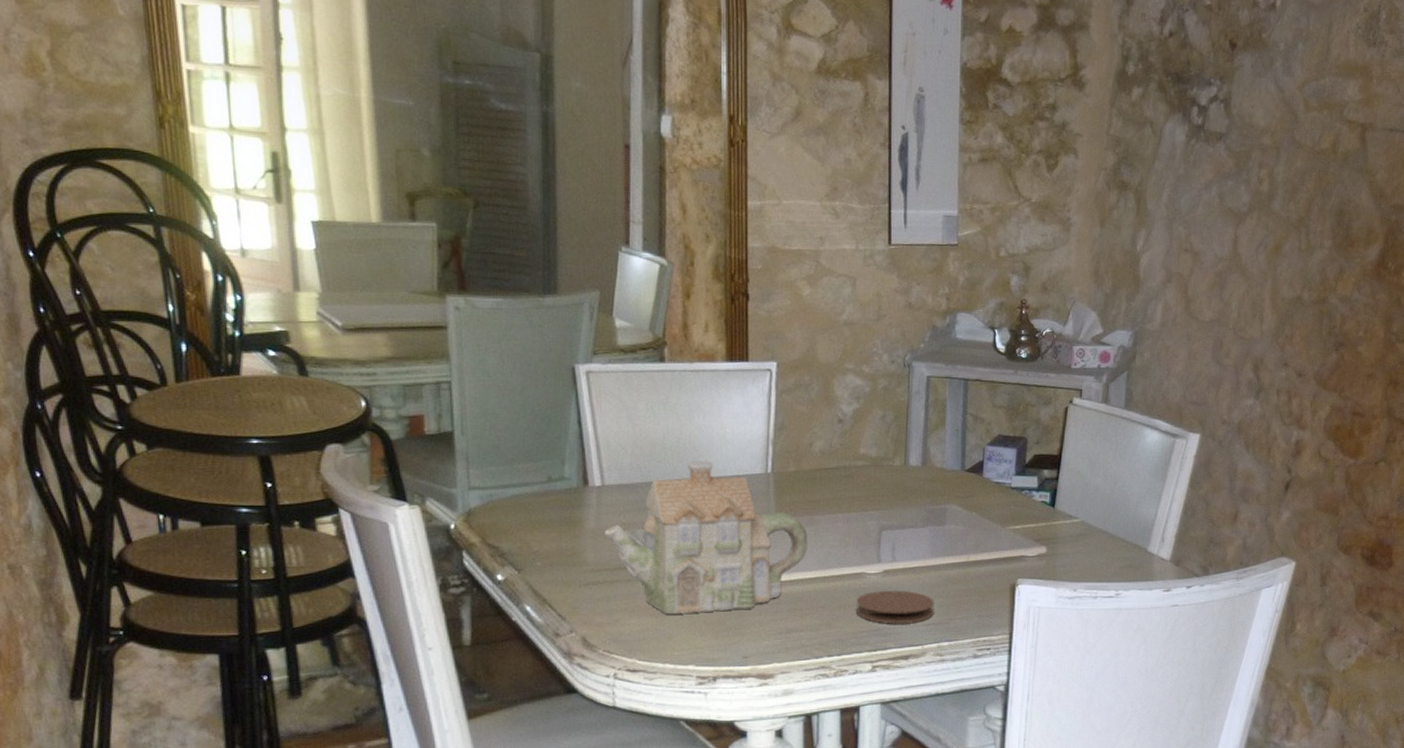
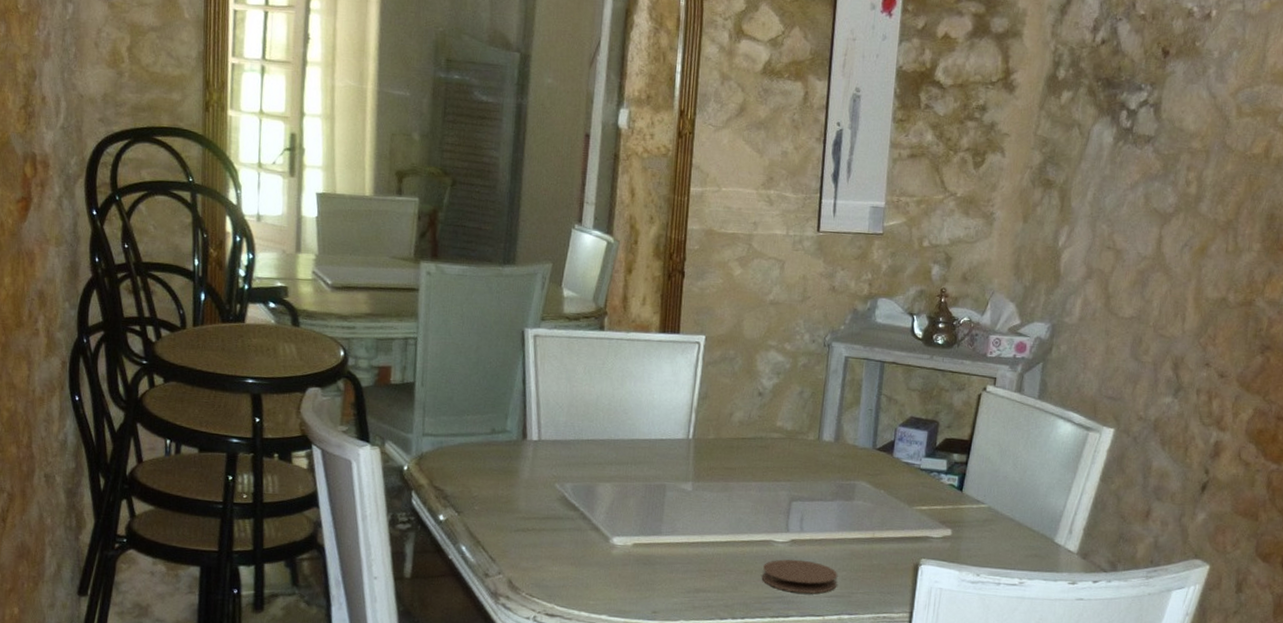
teapot: present [604,461,808,615] -> none [537,423,722,566]

